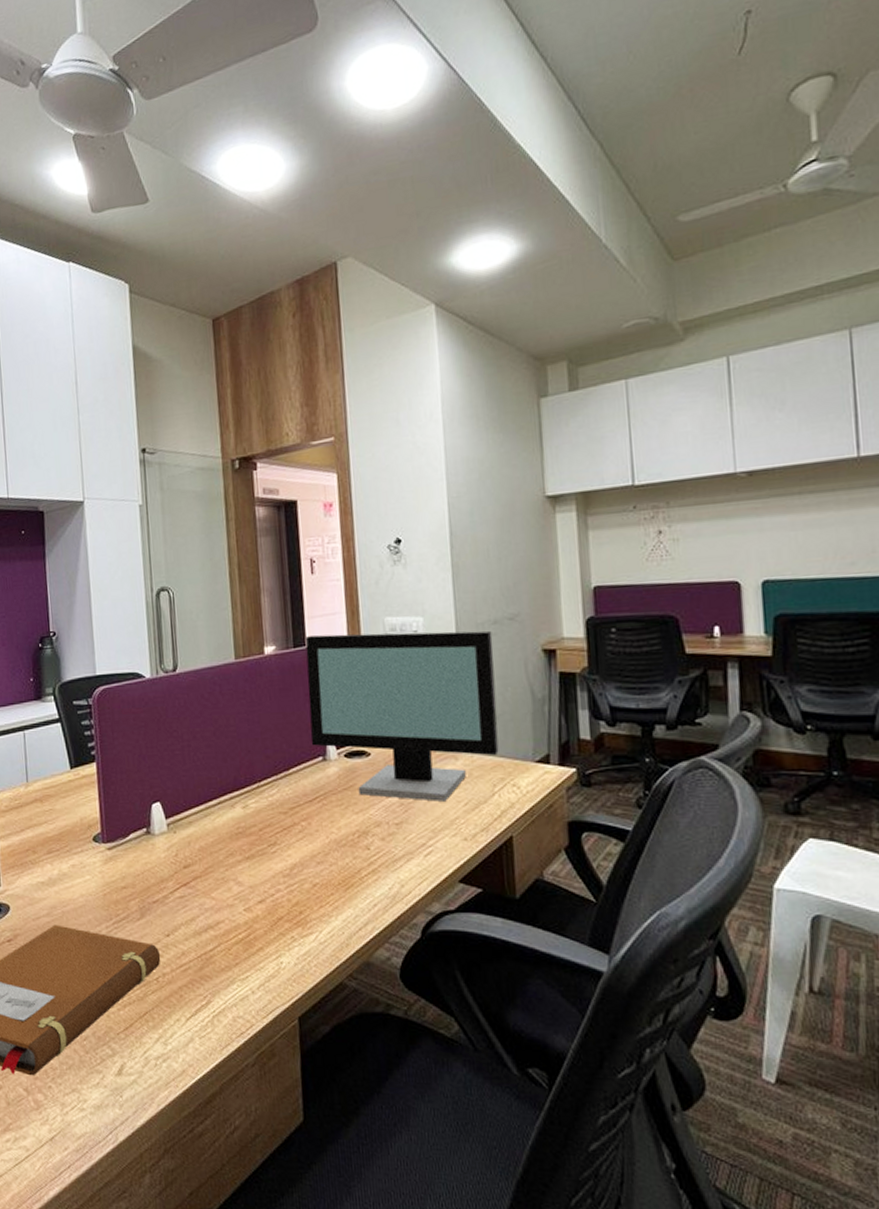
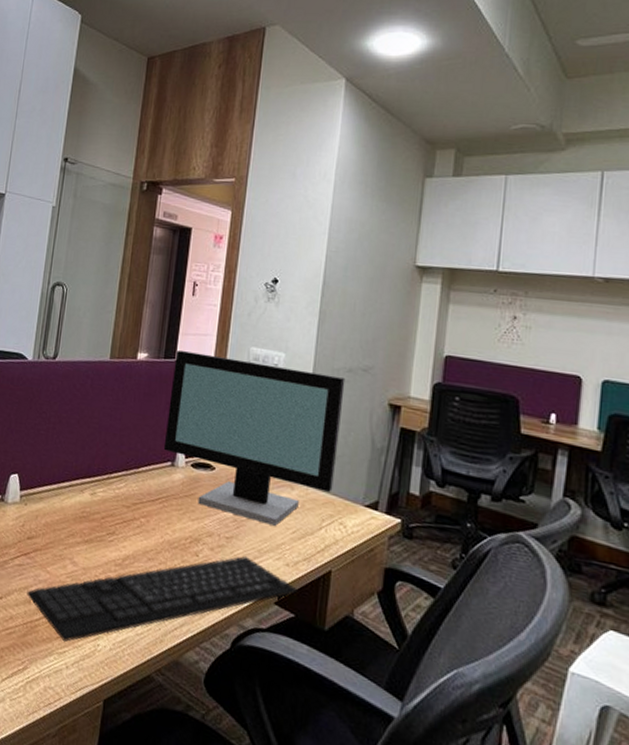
keyboard: none [194,838,482,966] -> present [26,555,299,642]

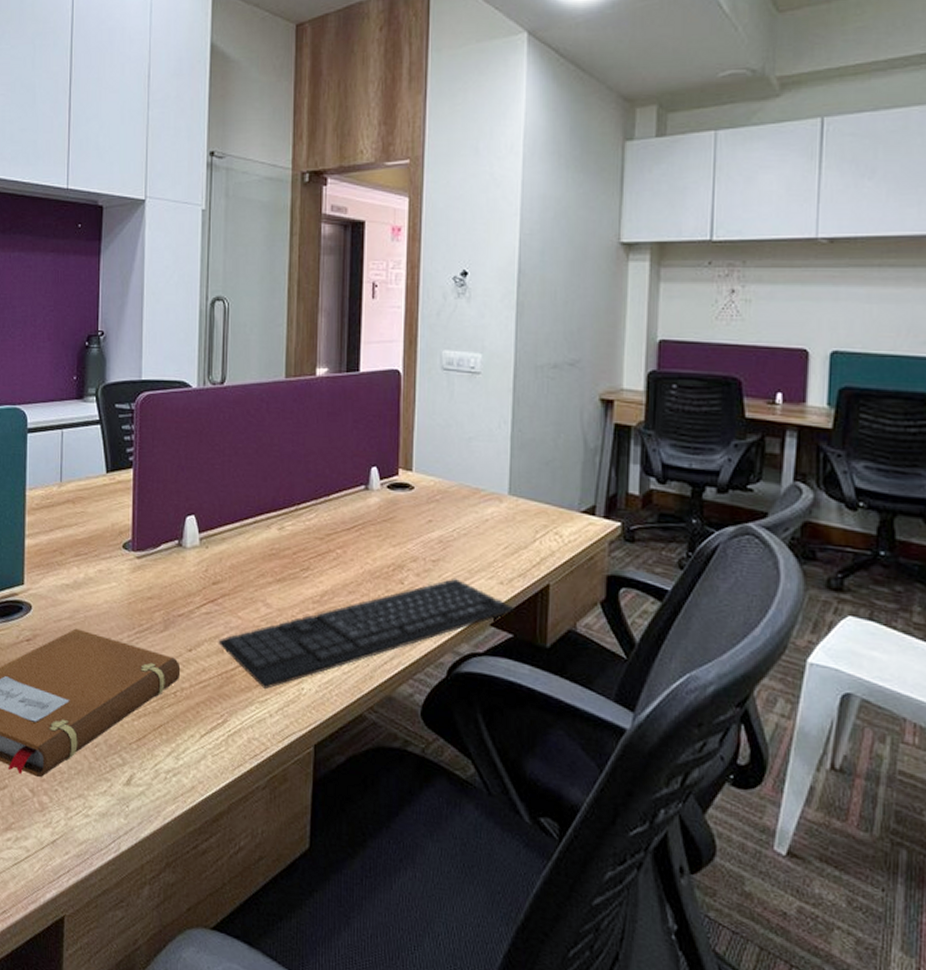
computer monitor: present [163,350,346,526] -> none [354,360,551,543]

